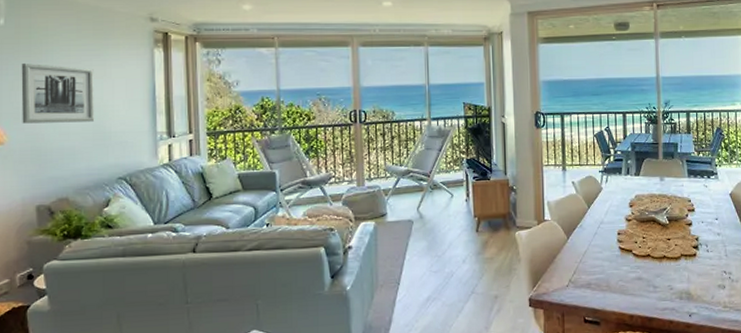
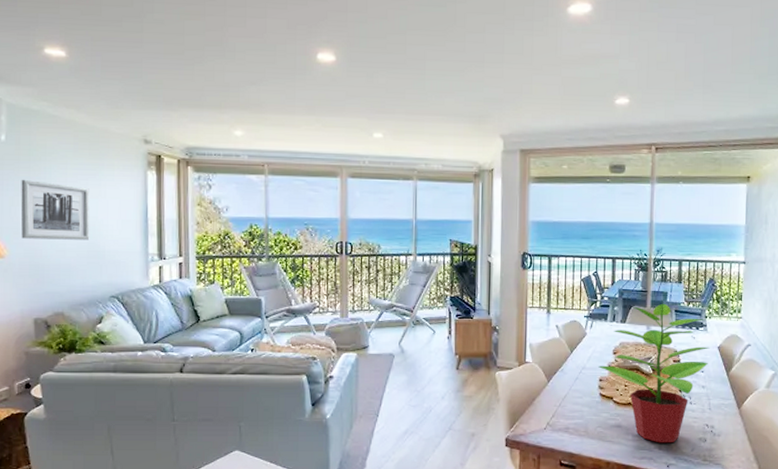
potted plant: none [616,151,722,293] -> present [598,299,710,443]

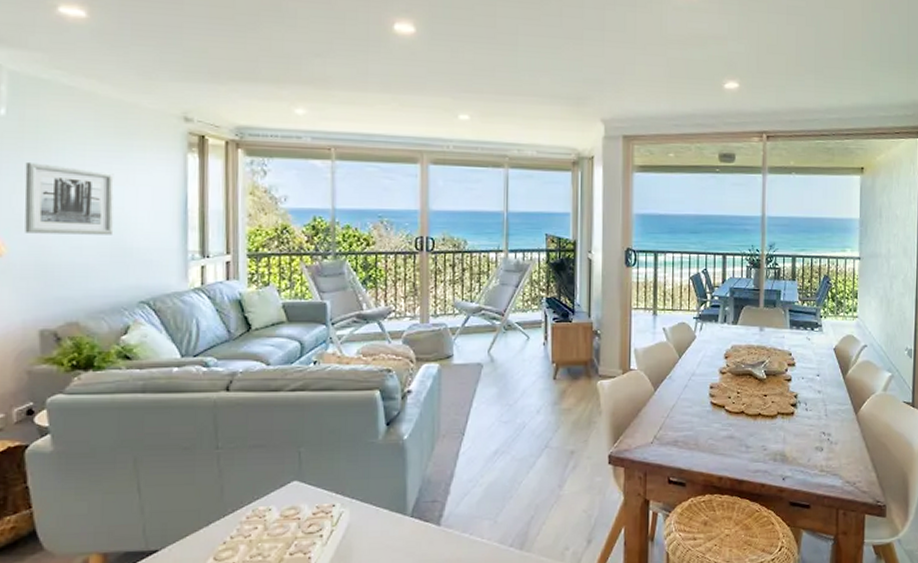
potted plant: present [598,299,710,443] -> none [709,298,825,454]

